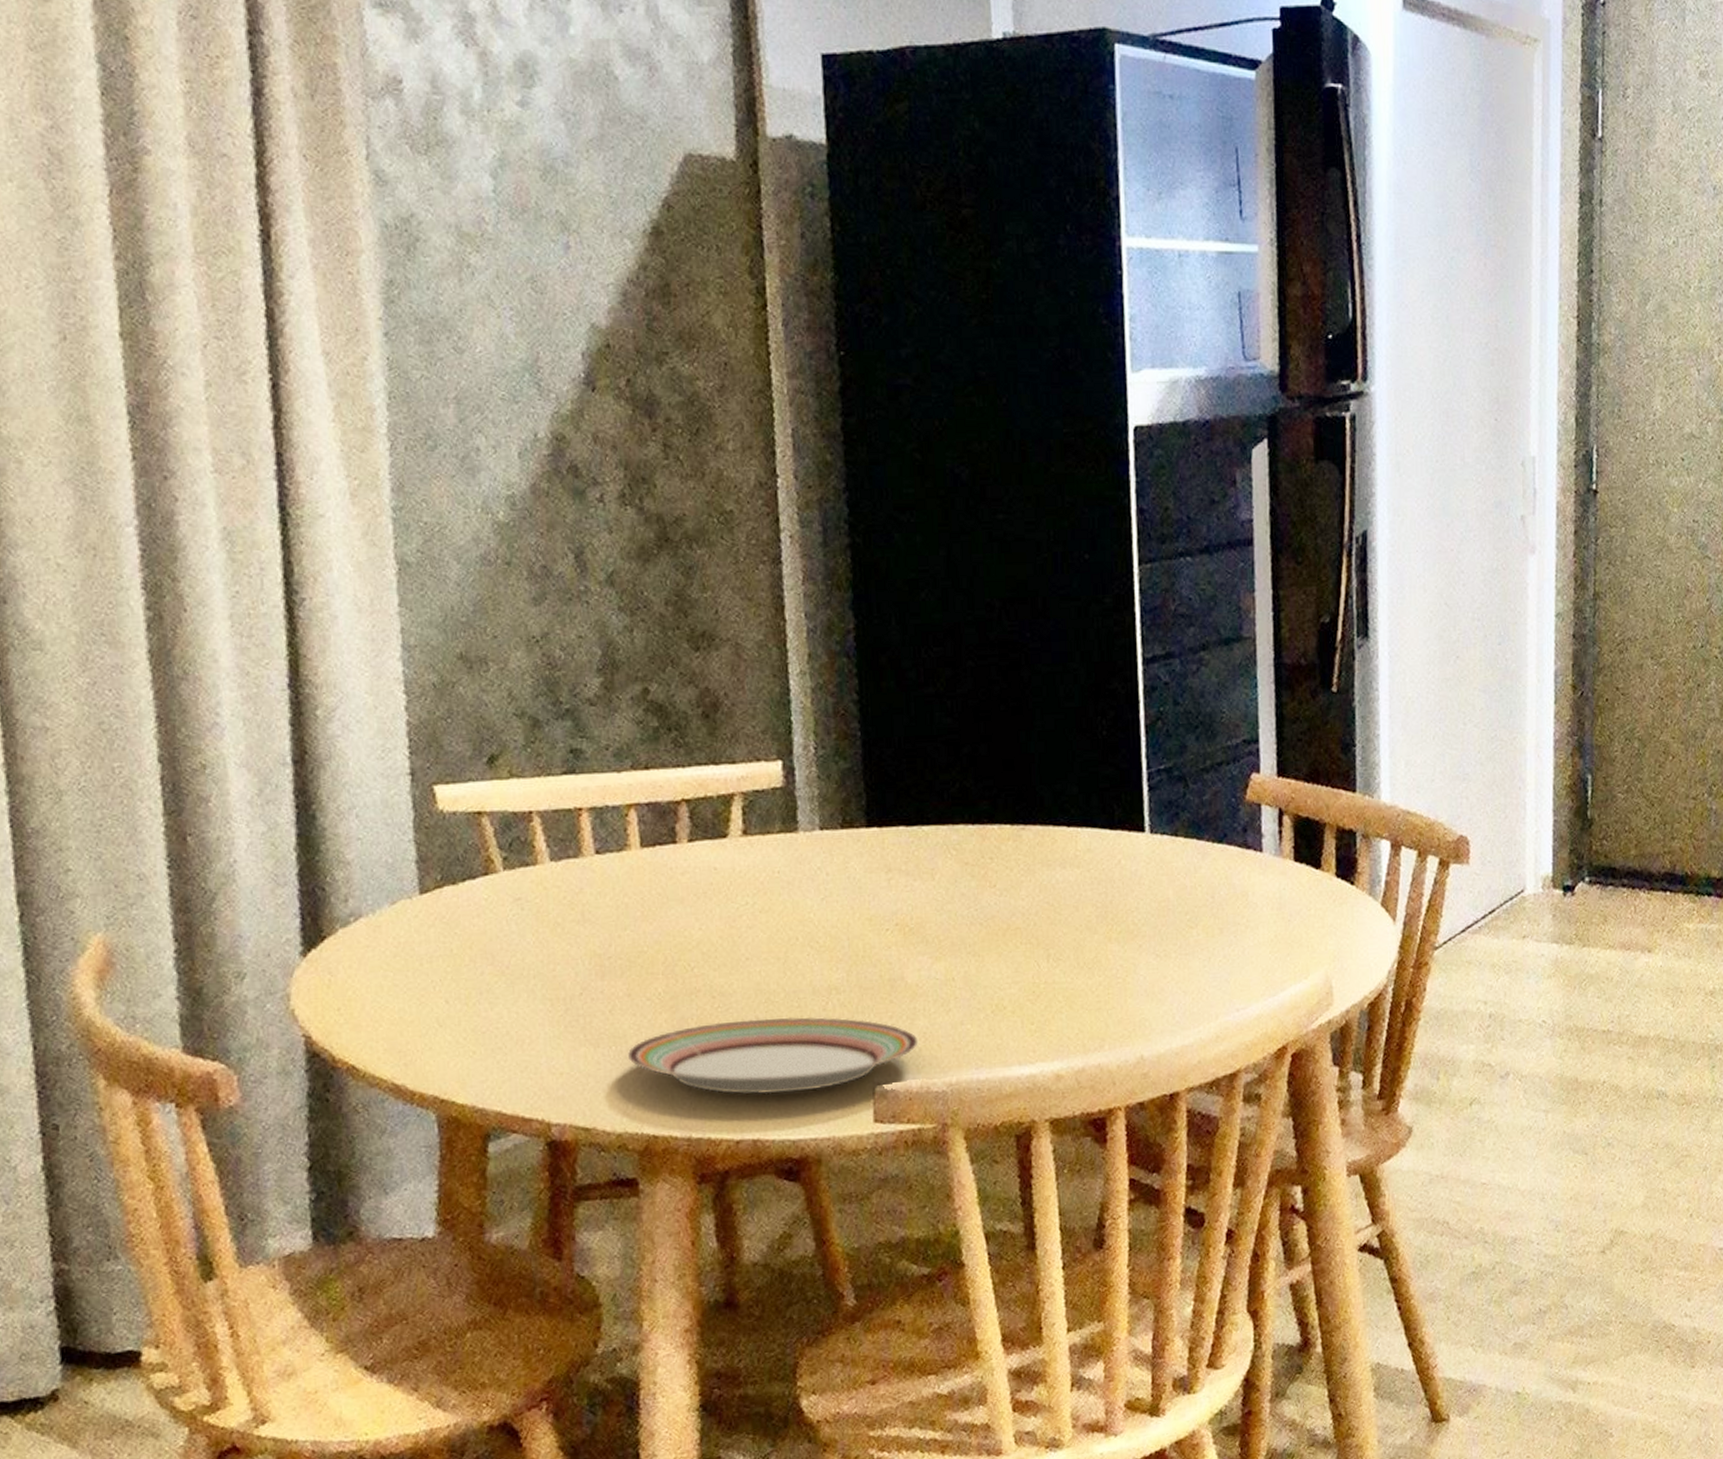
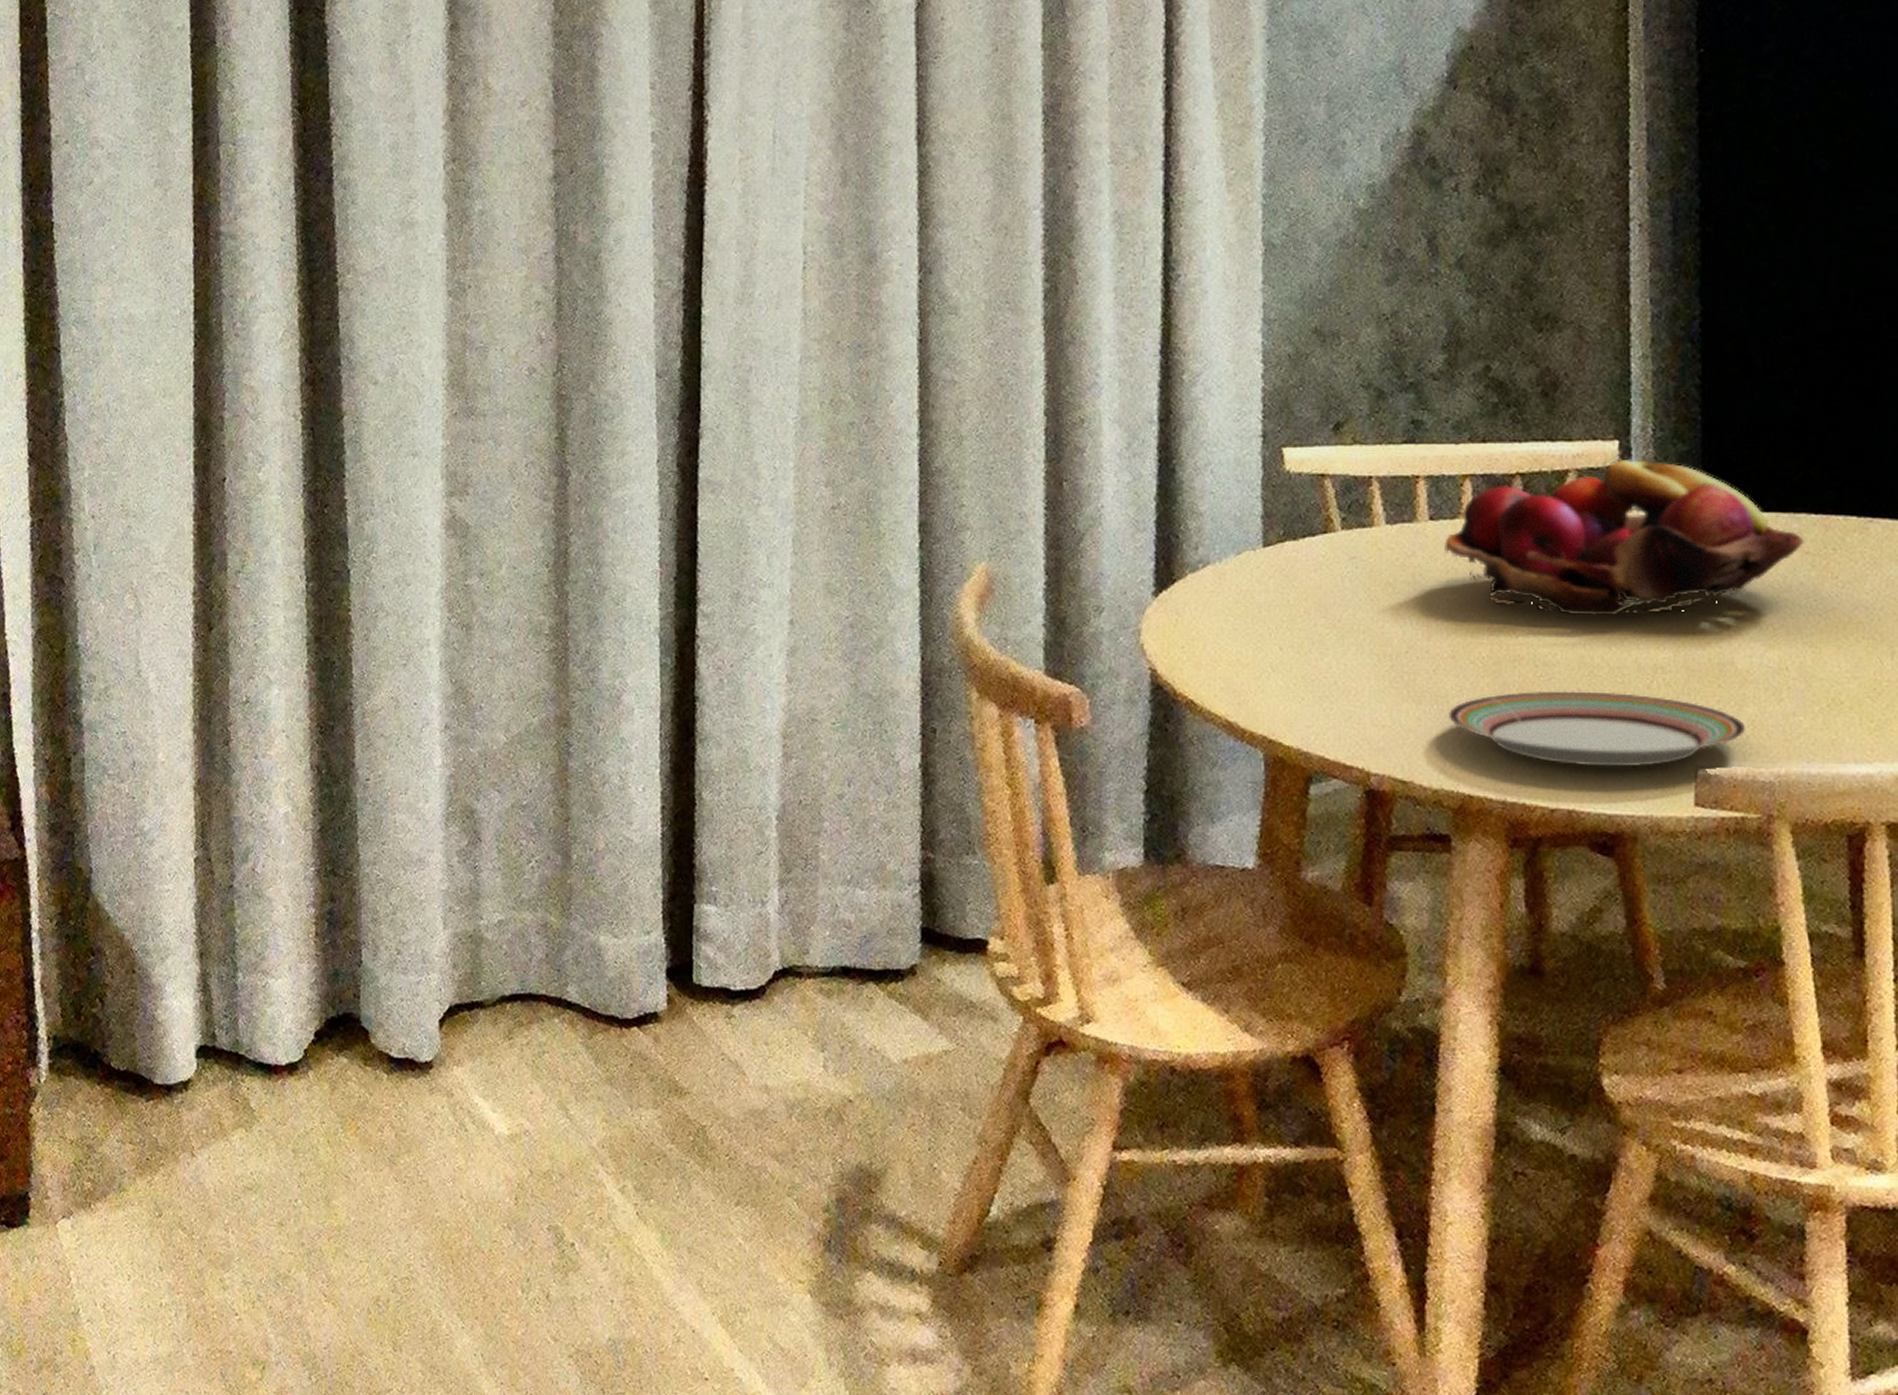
fruit basket: none [613,779,963,943] -> present [1444,459,1804,616]

